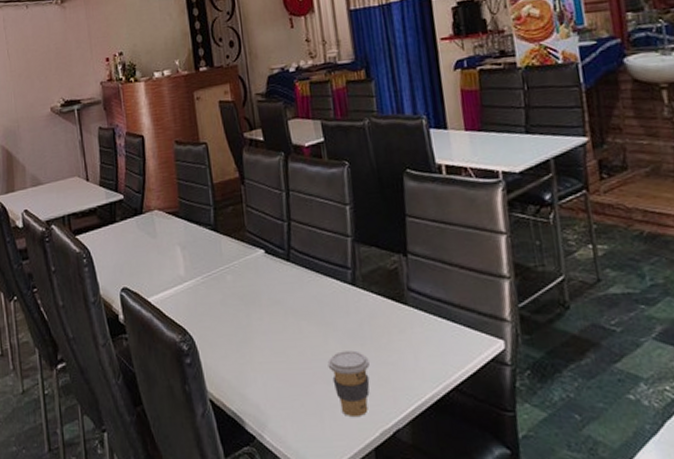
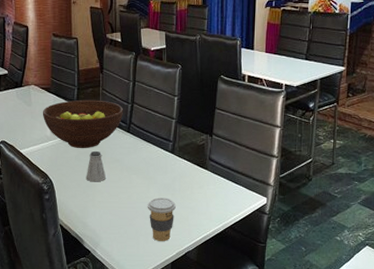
fruit bowl: none [171,220,278,289] -> present [42,99,123,148]
saltshaker: none [237,290,266,336] -> present [86,150,107,182]

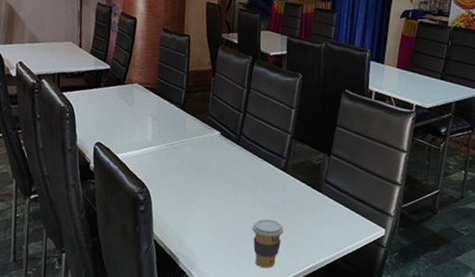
fruit bowl: present [42,99,123,148] -> none [144,104,234,158]
saltshaker: present [86,150,107,182] -> none [186,161,210,197]

